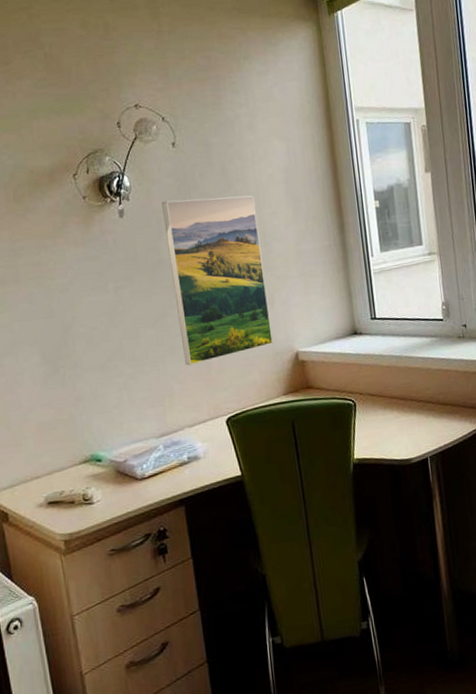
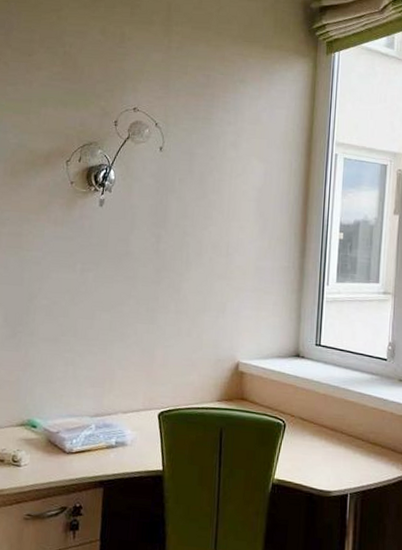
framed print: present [162,195,273,366] -> none [131,198,226,355]

